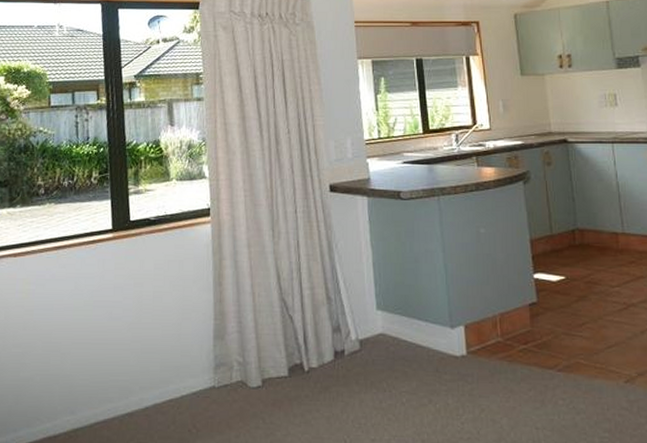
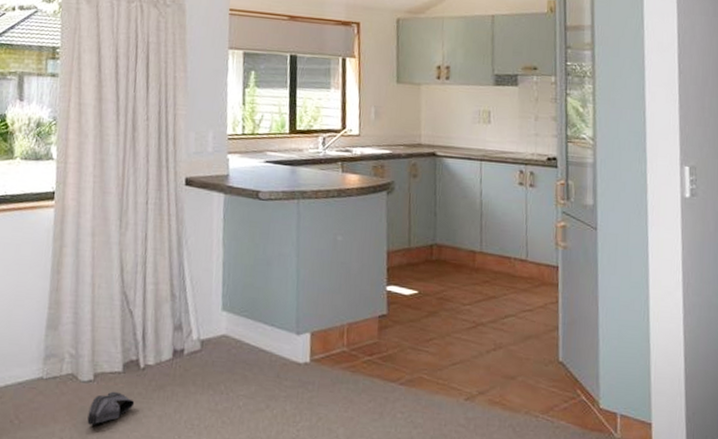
shoe: none [260,395,303,430] -> present [87,391,135,425]

